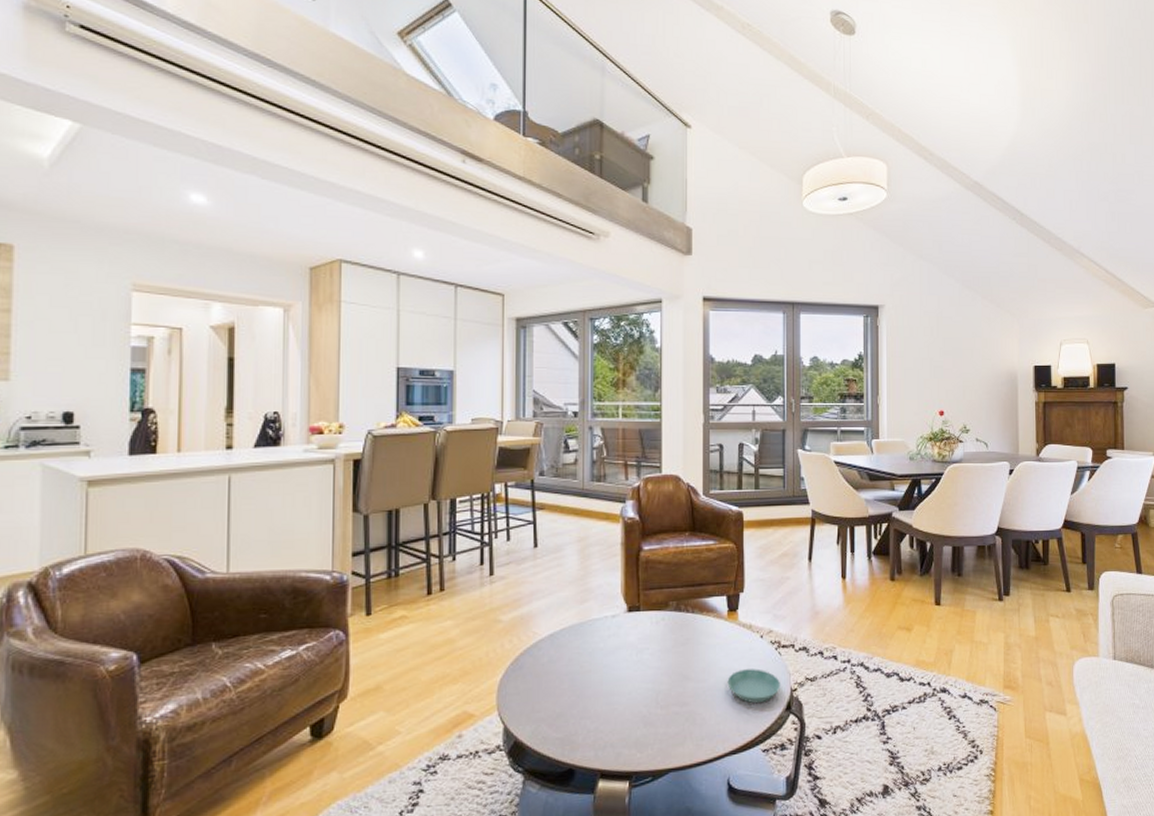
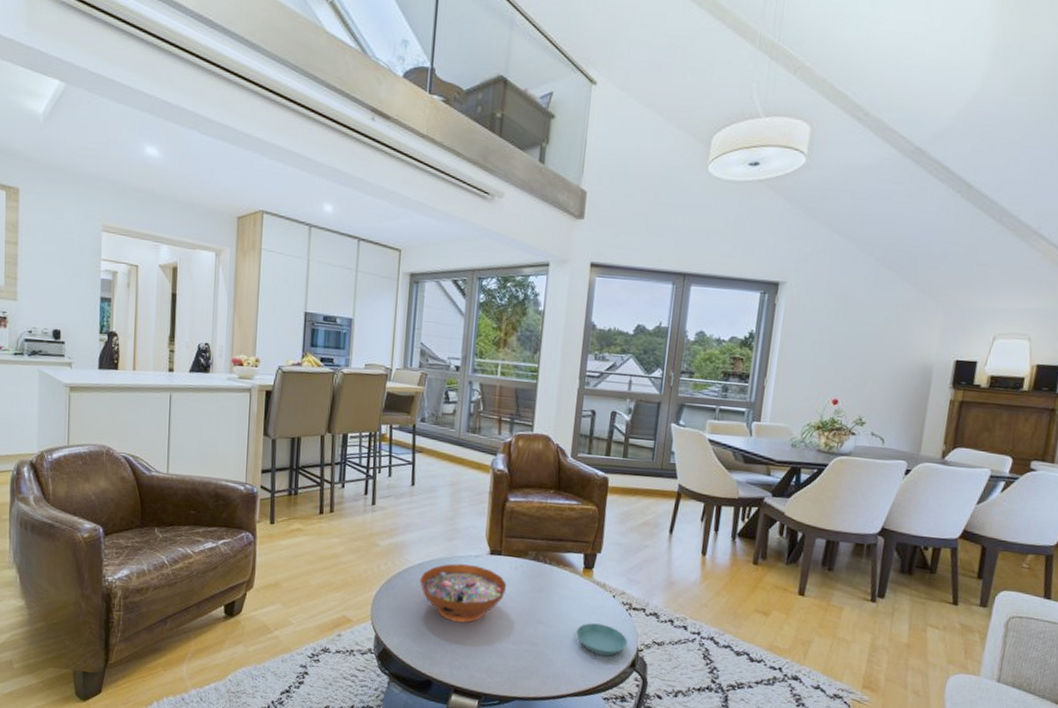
decorative bowl: none [550,627,649,695] -> present [419,563,507,623]

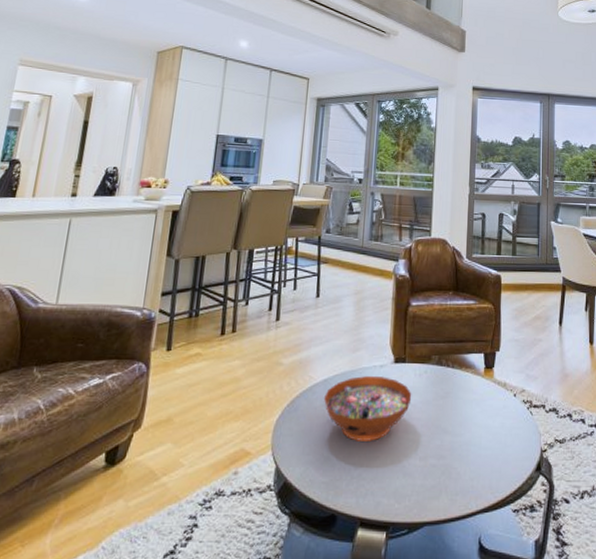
saucer: present [576,623,628,657] -> none [482,426,532,462]

